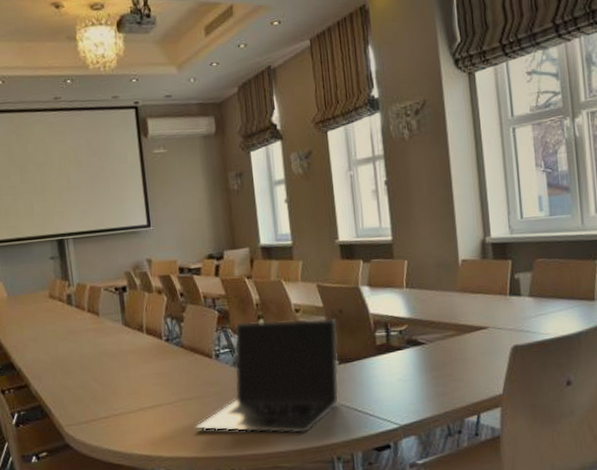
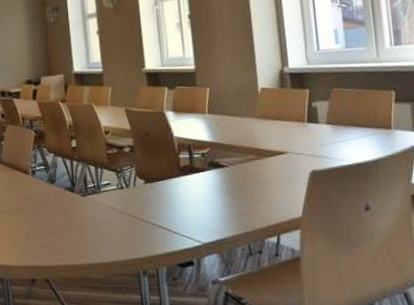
laptop: present [195,318,340,433] -> none [13,140,146,247]

